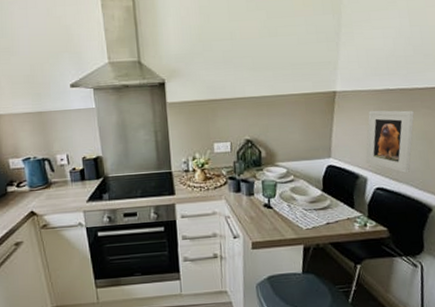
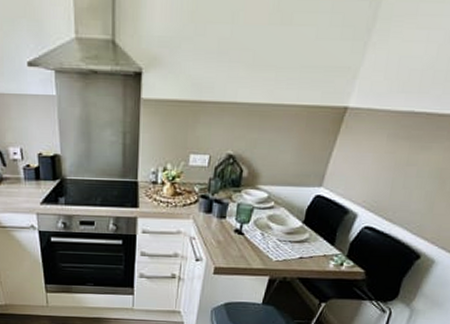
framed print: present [365,110,415,174] -> none [360,136,436,215]

